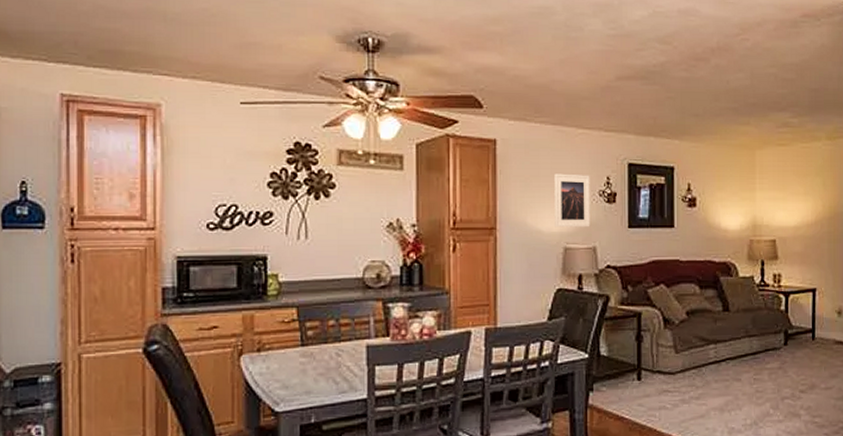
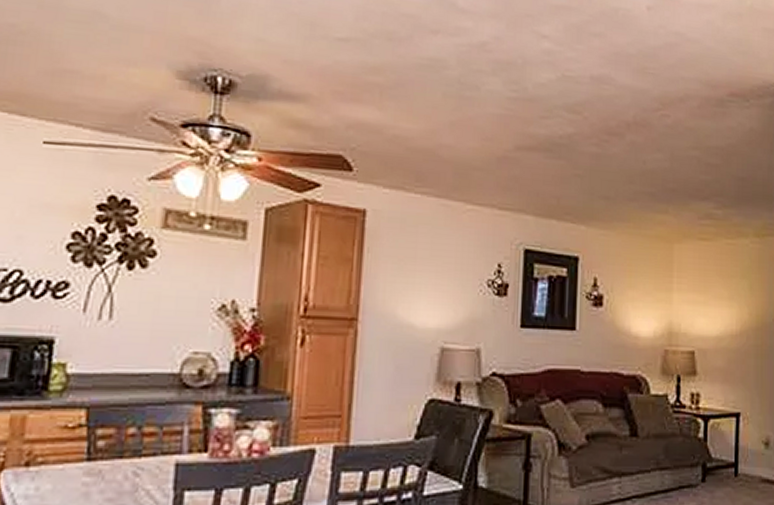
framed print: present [554,173,590,228] -> none [431,256,478,324]

